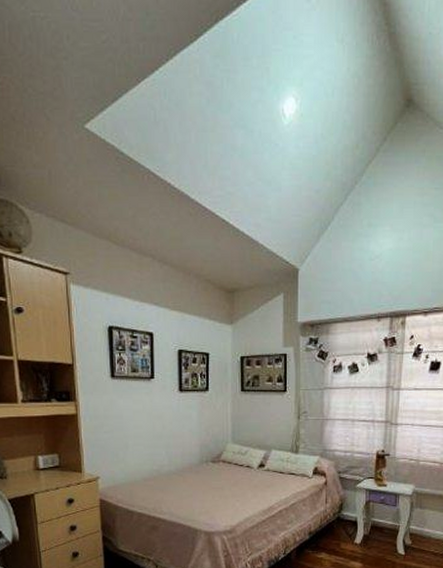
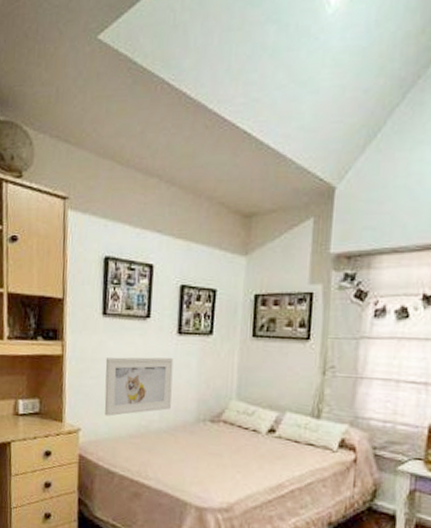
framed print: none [117,411,178,464] -> present [104,357,174,417]

